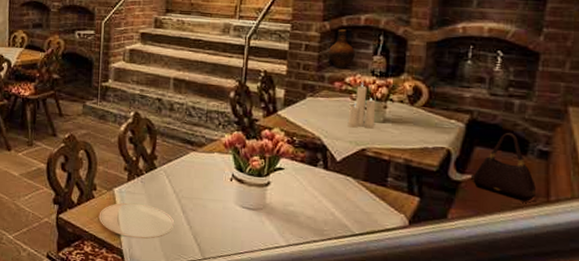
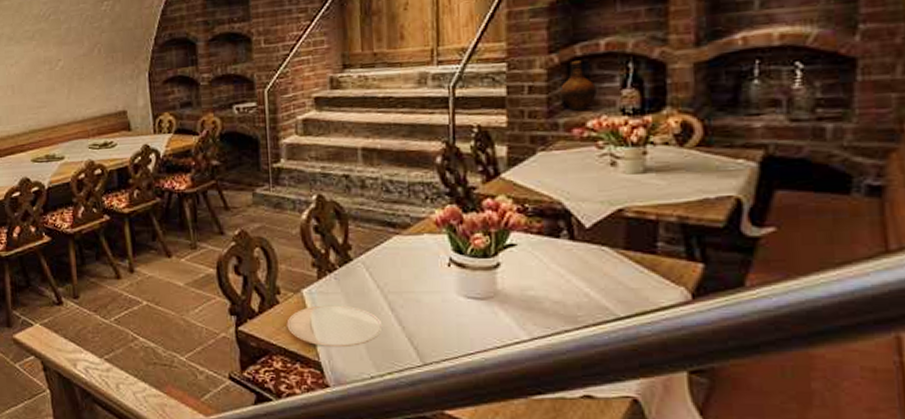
candle: present [347,81,376,130] -> none [595,124,632,185]
handbag: present [474,132,536,203] -> none [777,166,868,256]

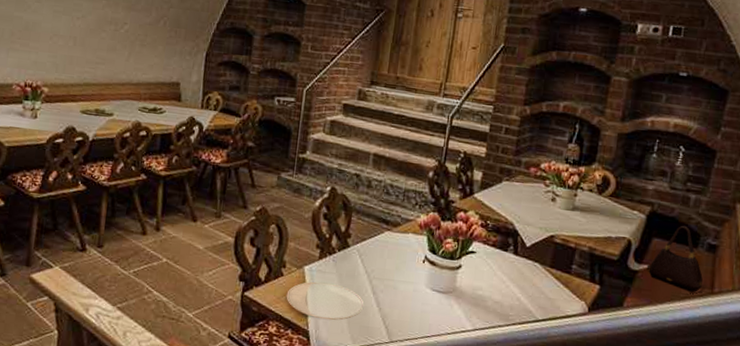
ceramic jug: present [559,60,597,111] -> none [525,115,552,155]
handbag: none [777,166,868,256] -> present [649,225,703,293]

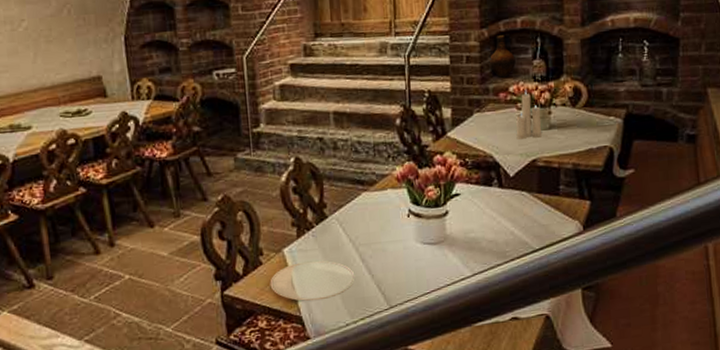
ceramic jug: none [525,115,552,155] -> present [489,35,516,78]
candle: none [539,168,568,217] -> present [516,89,542,141]
handbag: present [649,225,703,293] -> none [635,121,688,189]

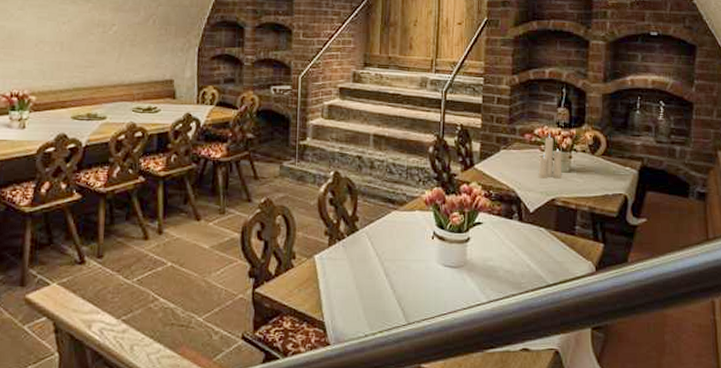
plate: present [270,260,356,302] -> none [298,270,378,309]
ceramic jug: present [489,35,516,78] -> none [517,83,542,121]

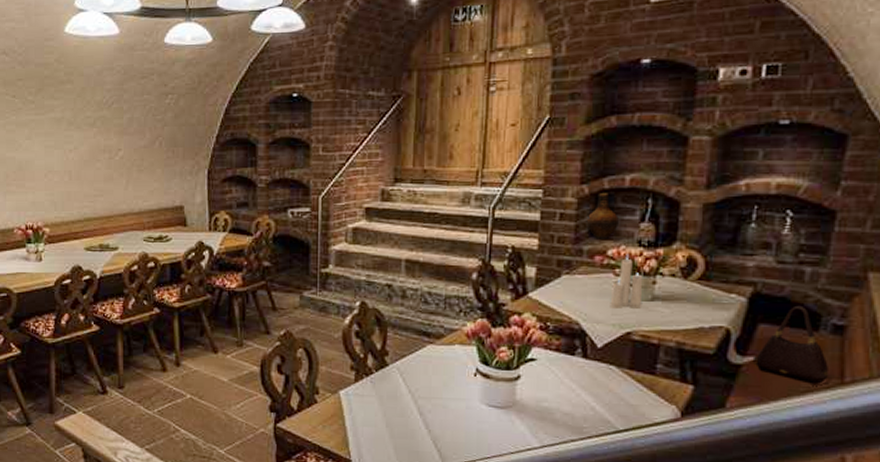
ceramic jug: none [517,83,542,121] -> present [586,193,619,239]
handbag: none [648,176,697,242] -> present [757,305,828,386]

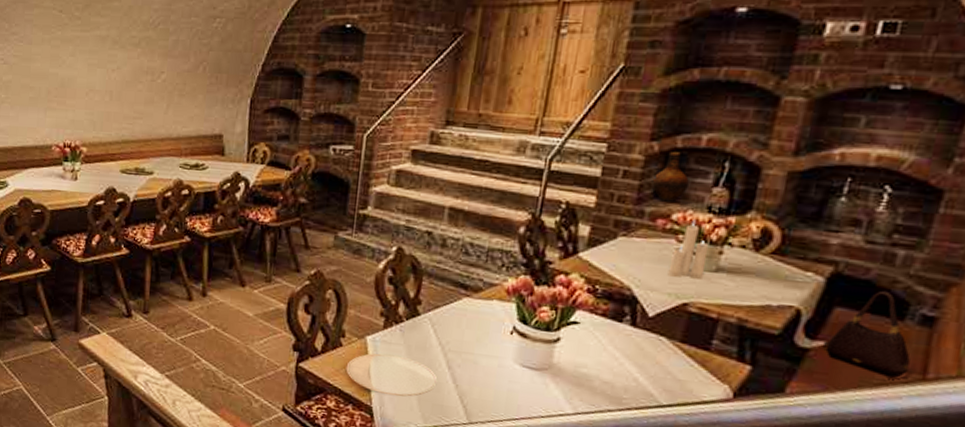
plate: none [323,406,411,448] -> present [346,353,438,397]

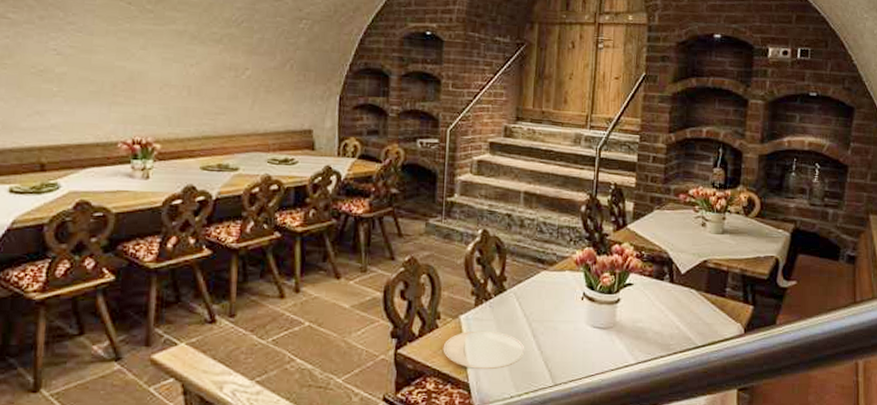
ceramic jug: present [651,152,689,202] -> none [673,141,698,181]
candle: present [667,219,709,280] -> none [691,193,716,241]
handbag: present [826,290,910,379] -> none [798,239,845,305]

